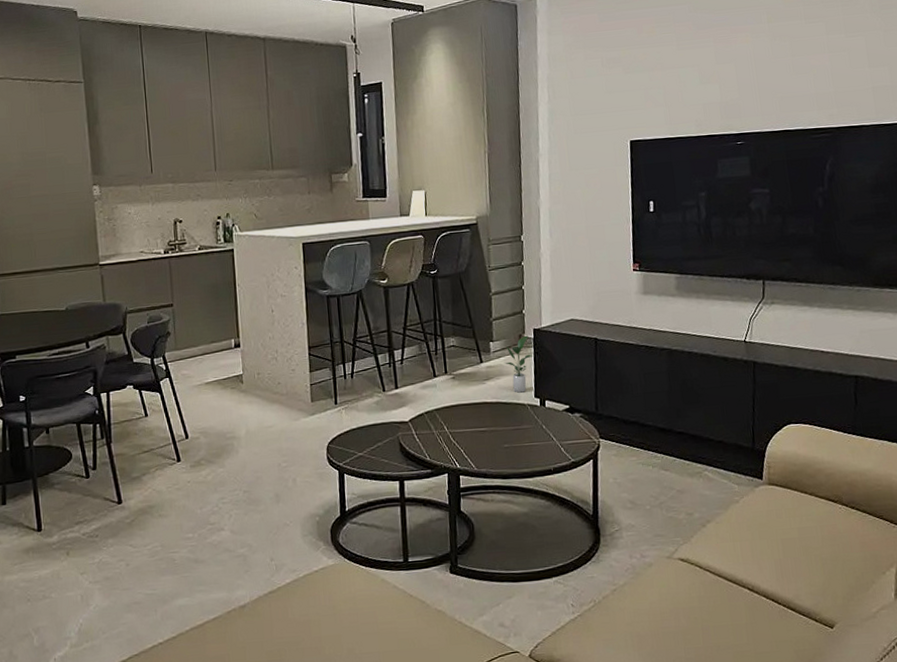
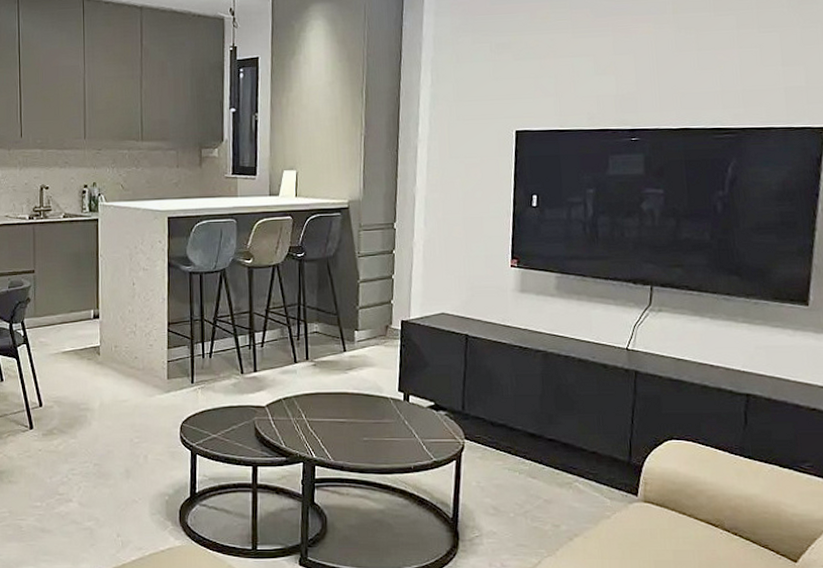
potted plant: present [505,335,533,393] -> none [369,326,400,385]

